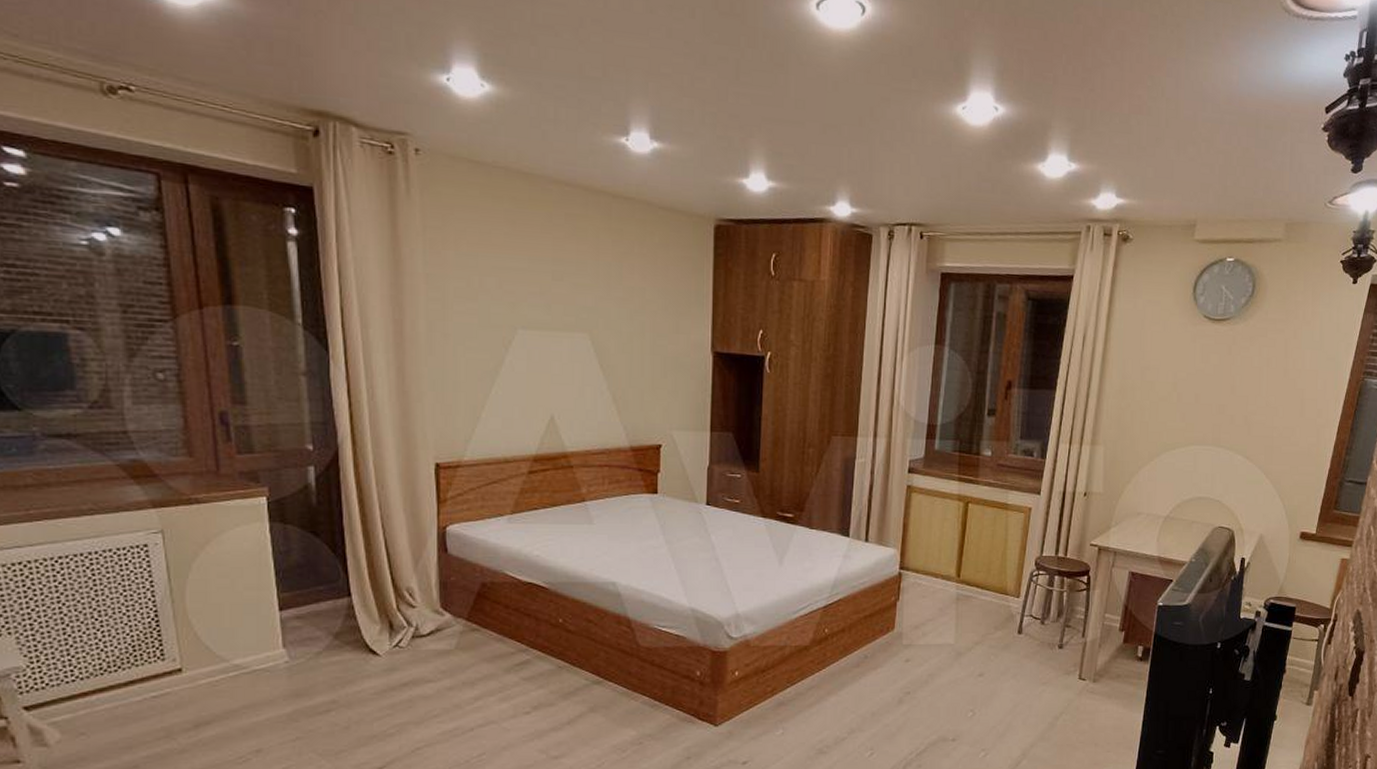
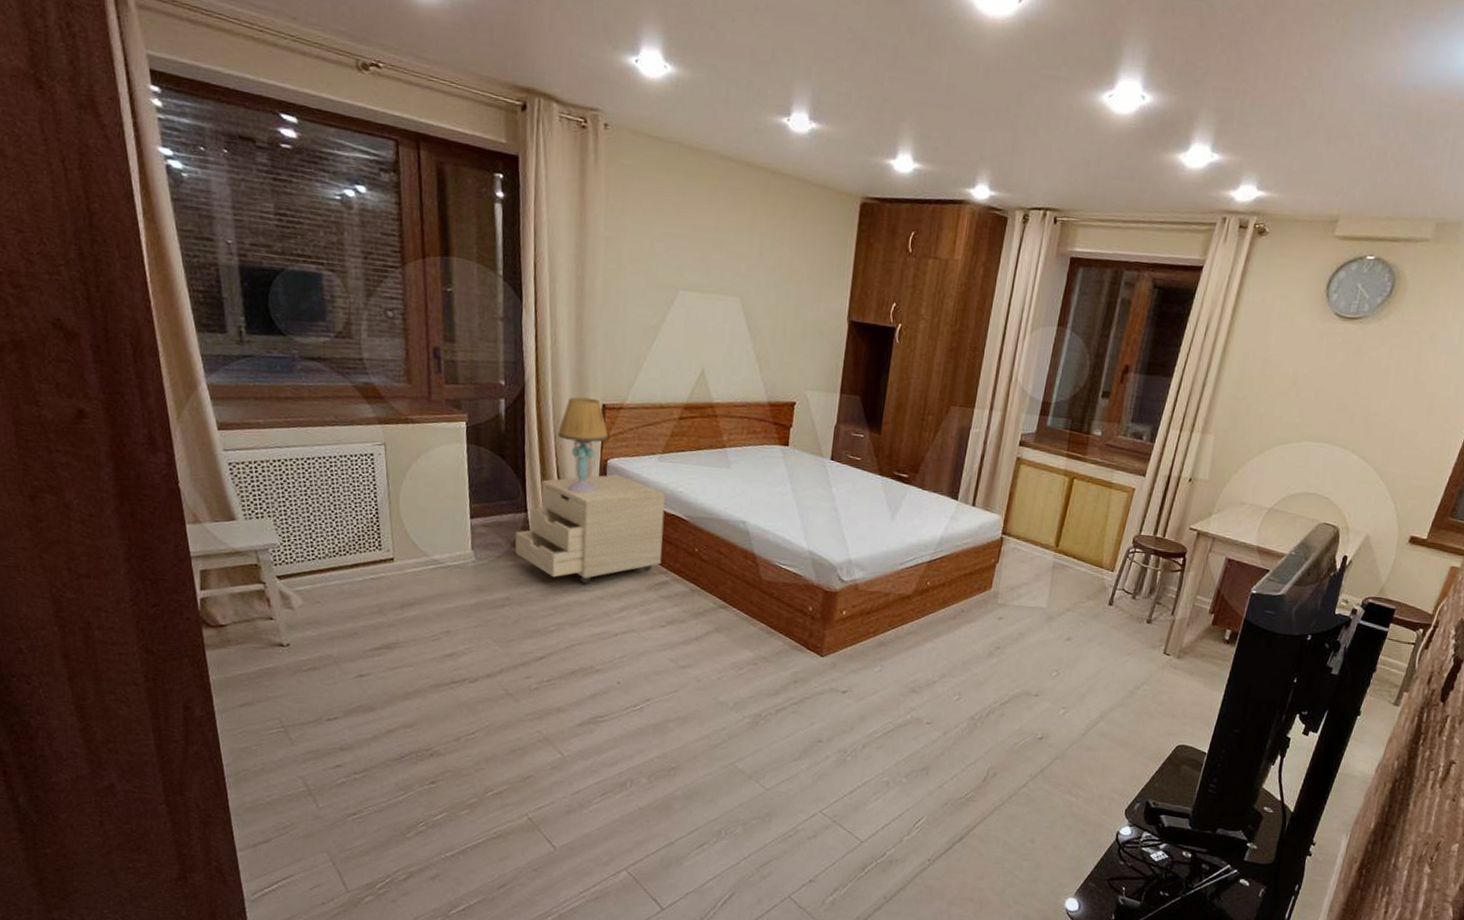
nightstand: none [337,542,520,674] -> present [515,474,665,584]
table lamp: none [383,457,445,569] -> present [558,397,608,494]

